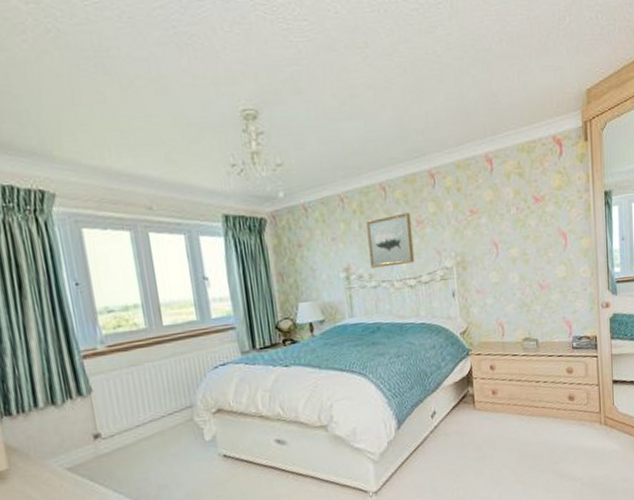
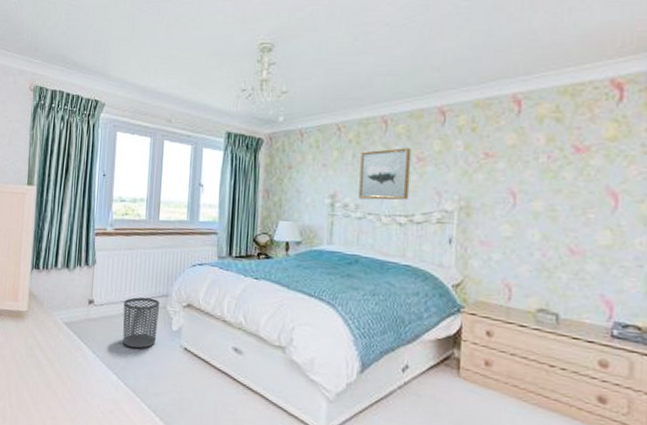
waste bin: none [140,413,189,473] -> present [123,297,159,349]

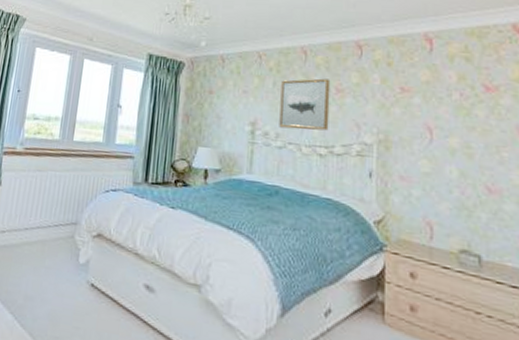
waste bin: present [123,297,159,349] -> none [23,224,67,284]

